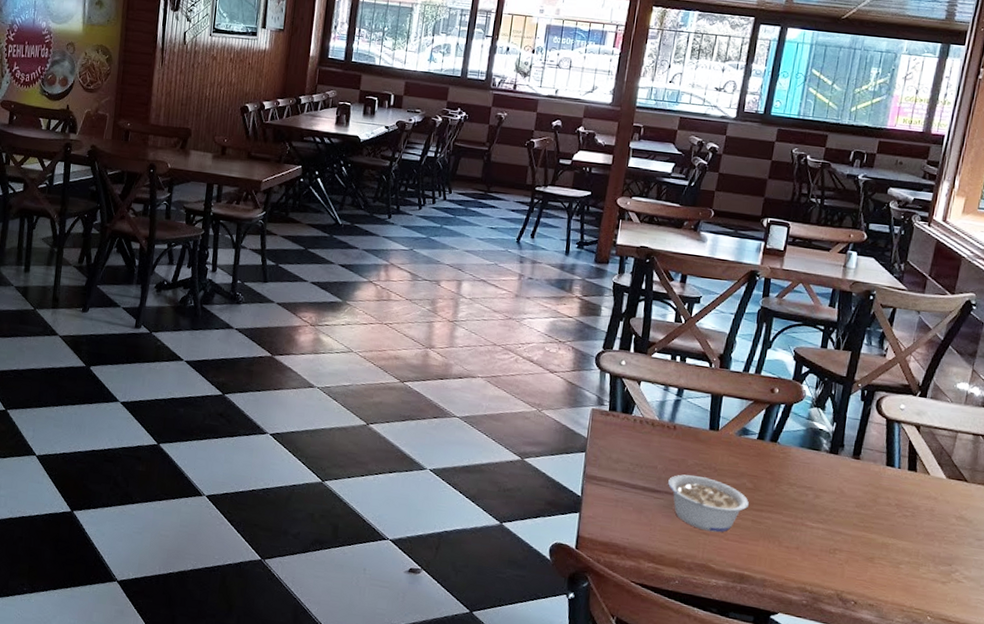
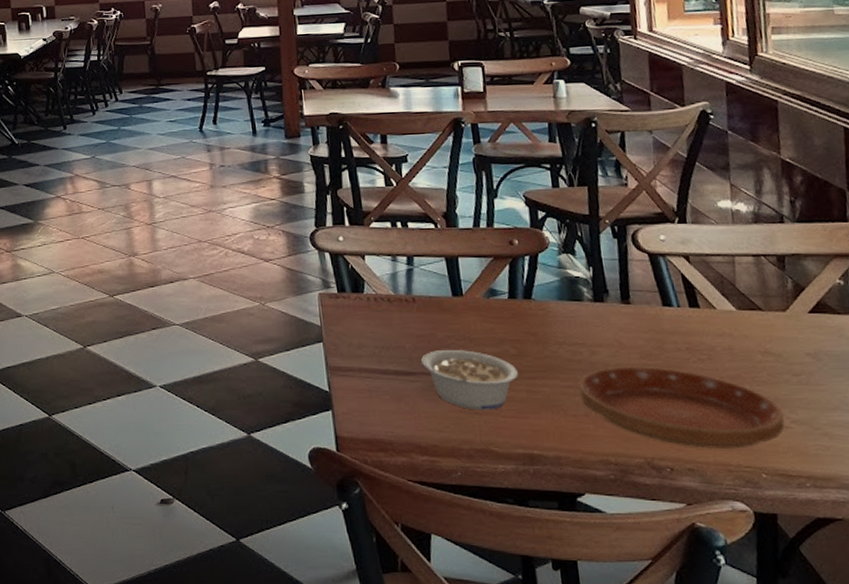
saucer: none [796,511,960,594] -> present [578,367,785,450]

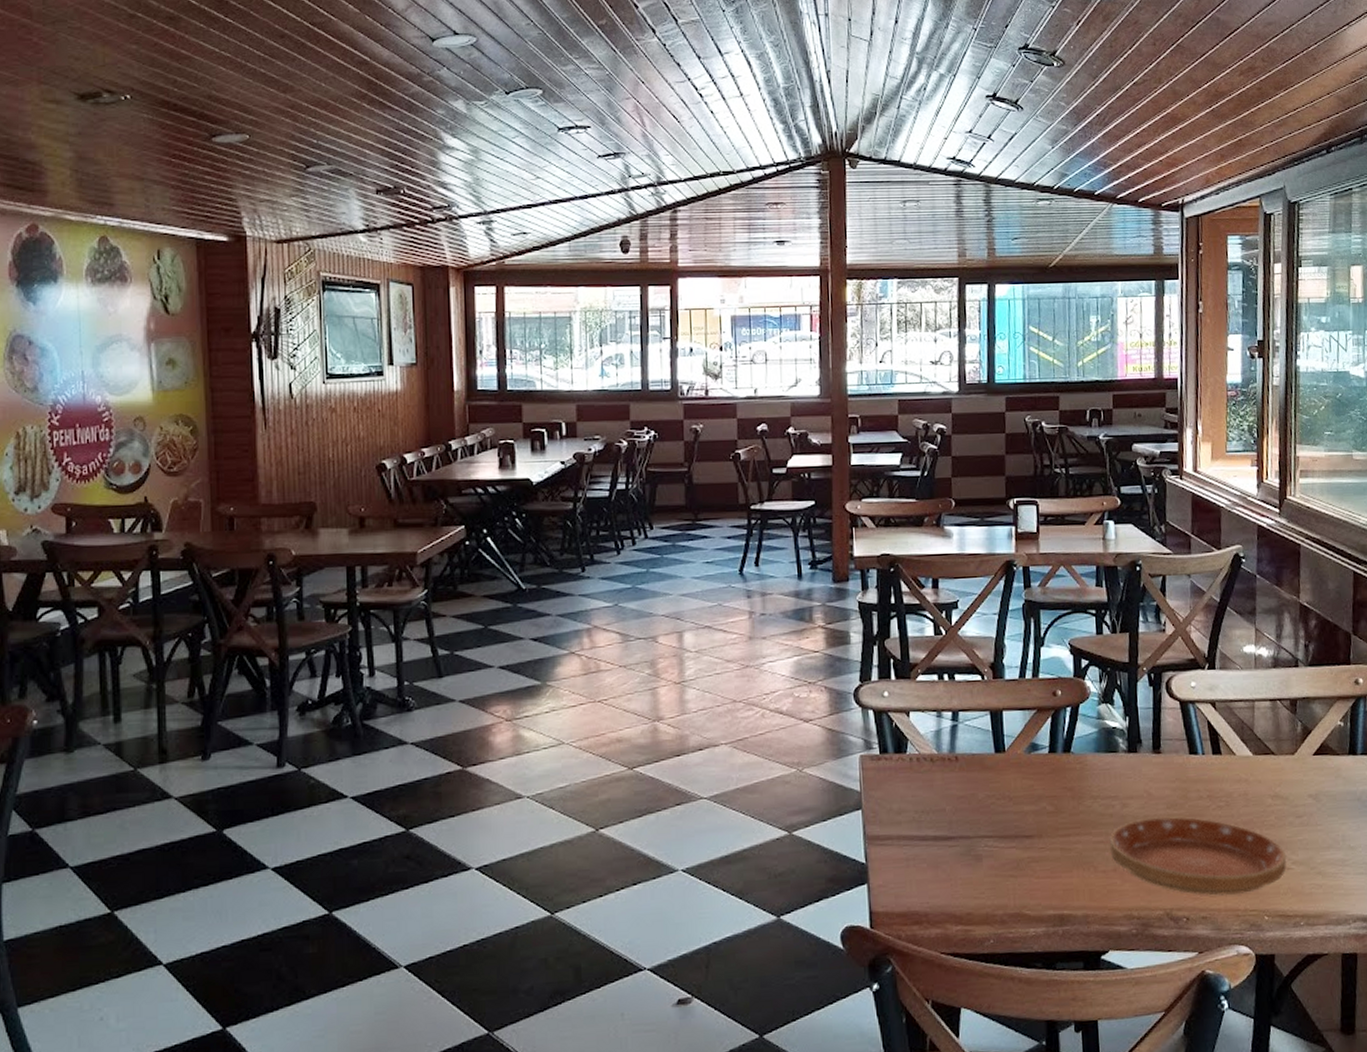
legume: present [421,350,518,411] -> none [961,809,1054,873]

